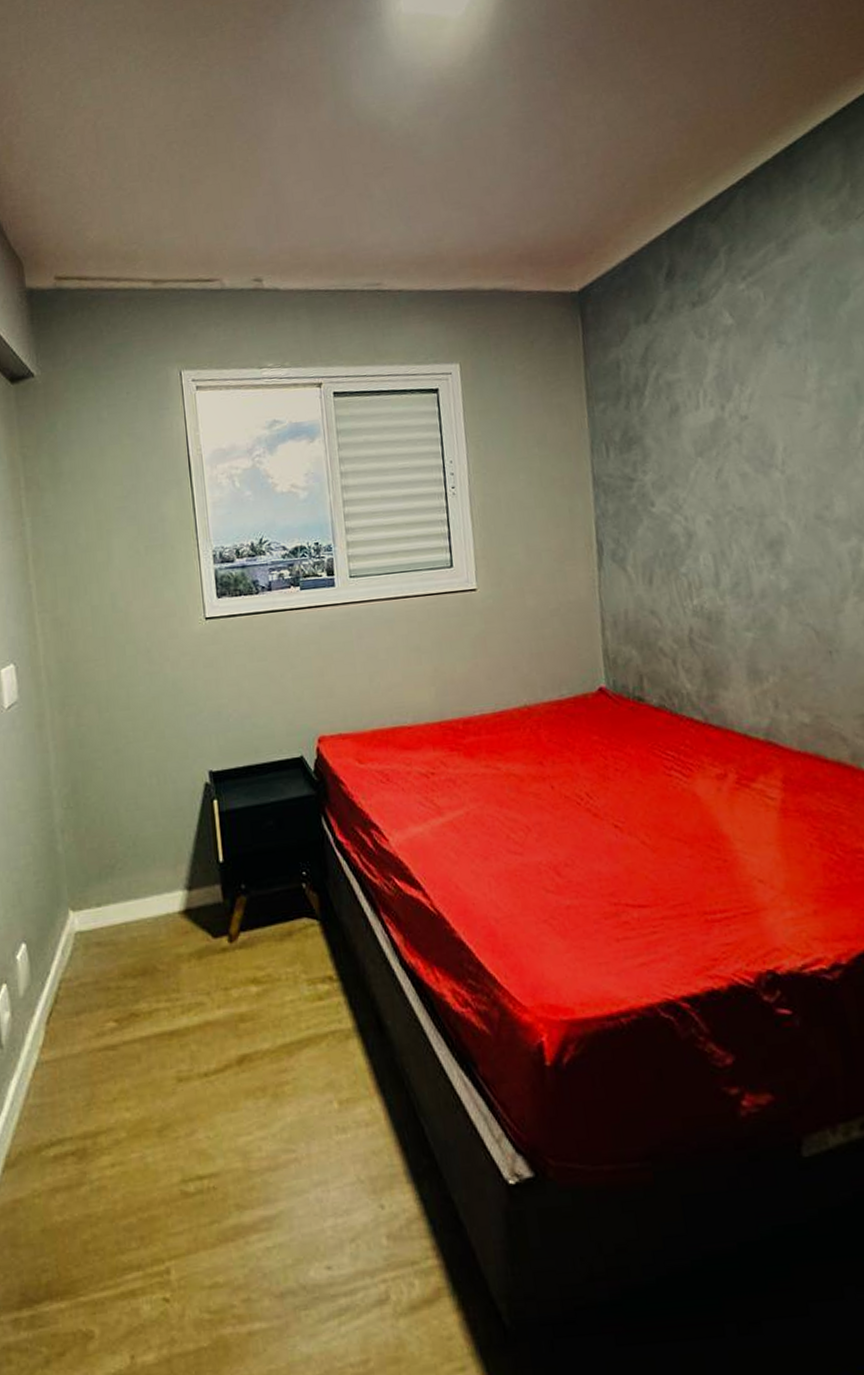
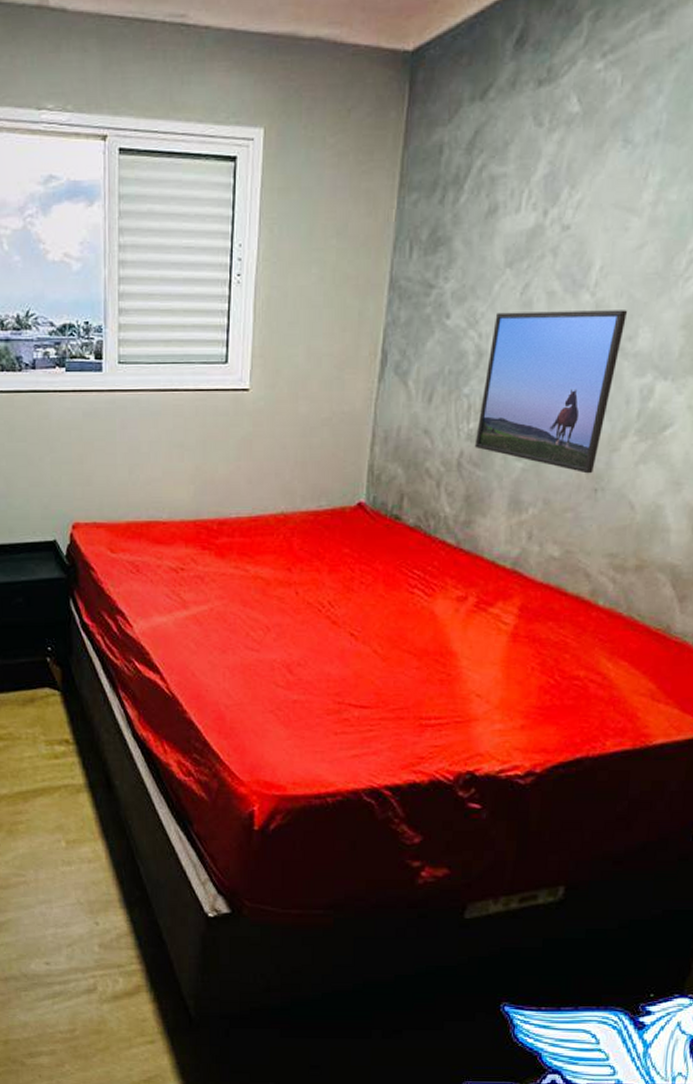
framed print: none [696,482,824,637] -> present [474,310,628,474]

